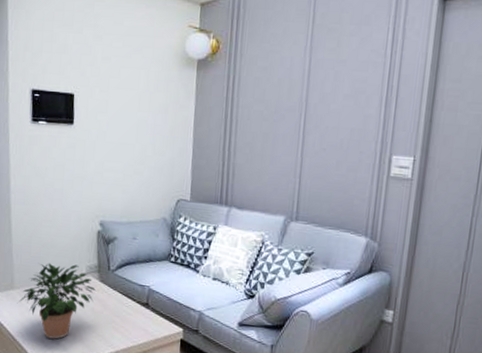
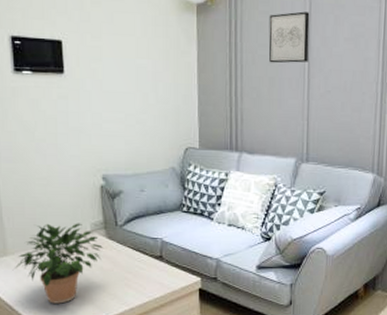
wall art: none [264,67,309,119] -> present [268,11,310,64]

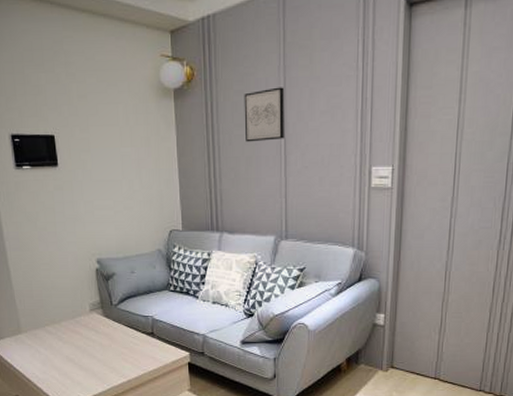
potted plant: present [12,223,104,304] -> none [26,303,102,376]

